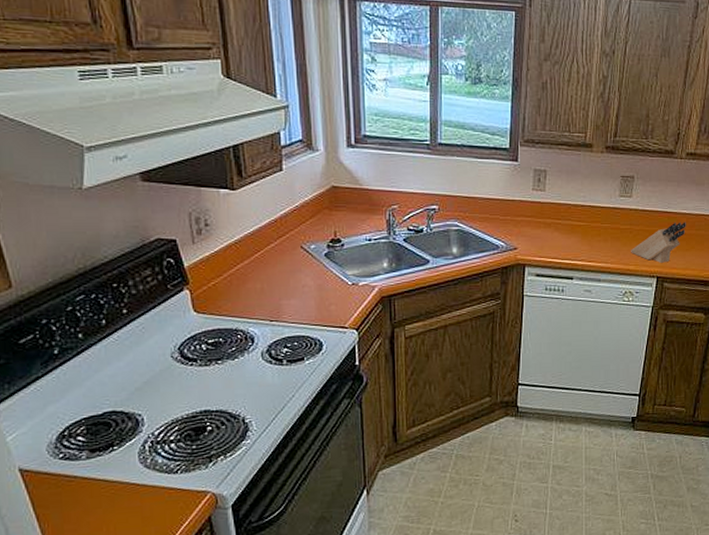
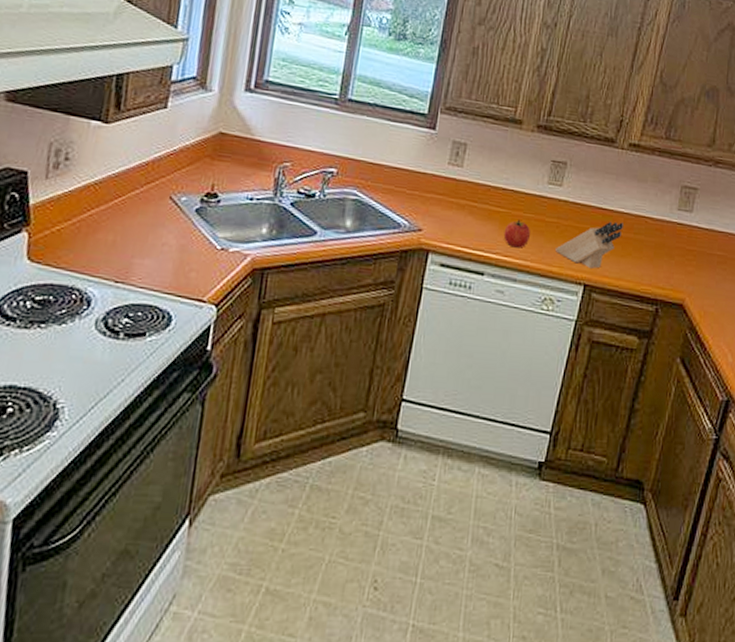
apple: none [586,230,608,254] -> present [503,219,530,248]

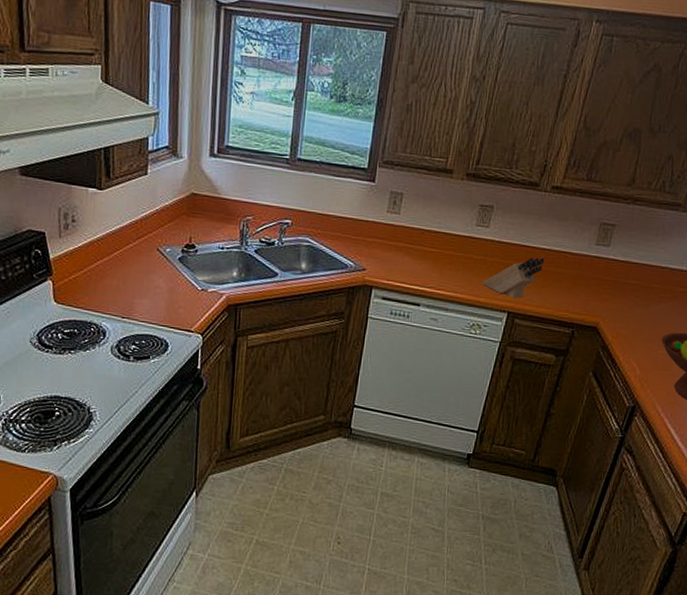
apple: present [503,219,530,248] -> none [436,258,460,283]

